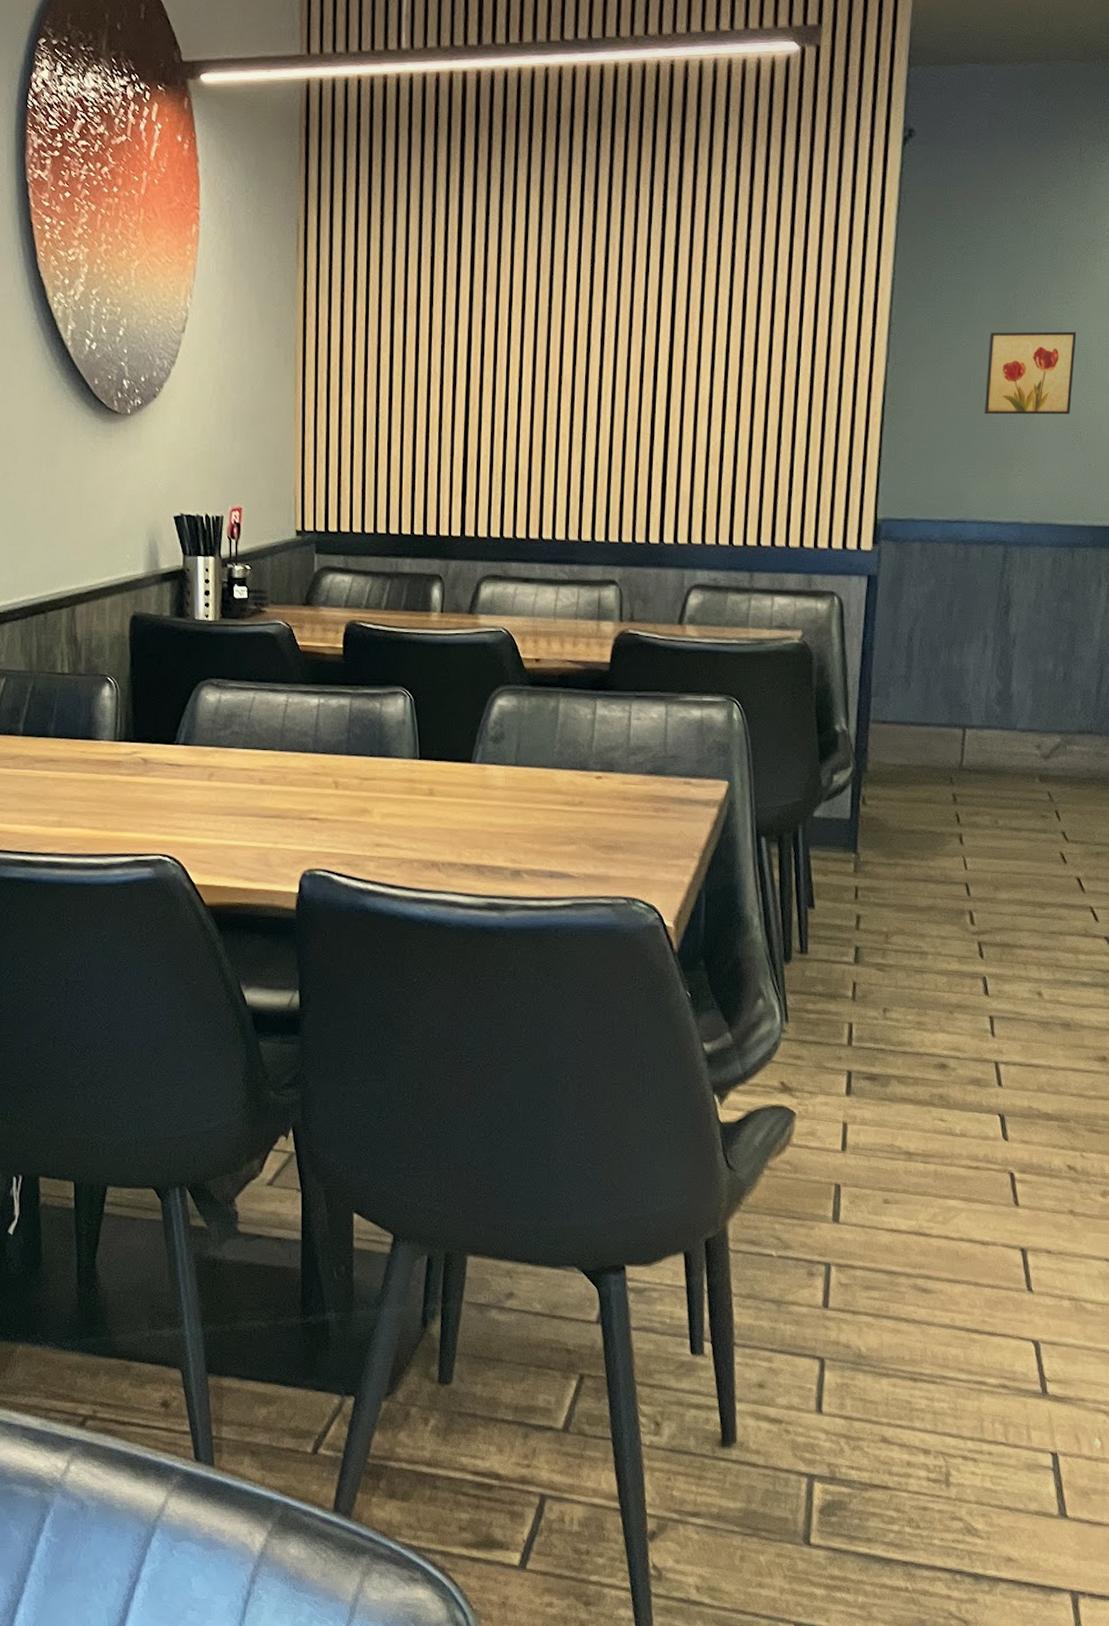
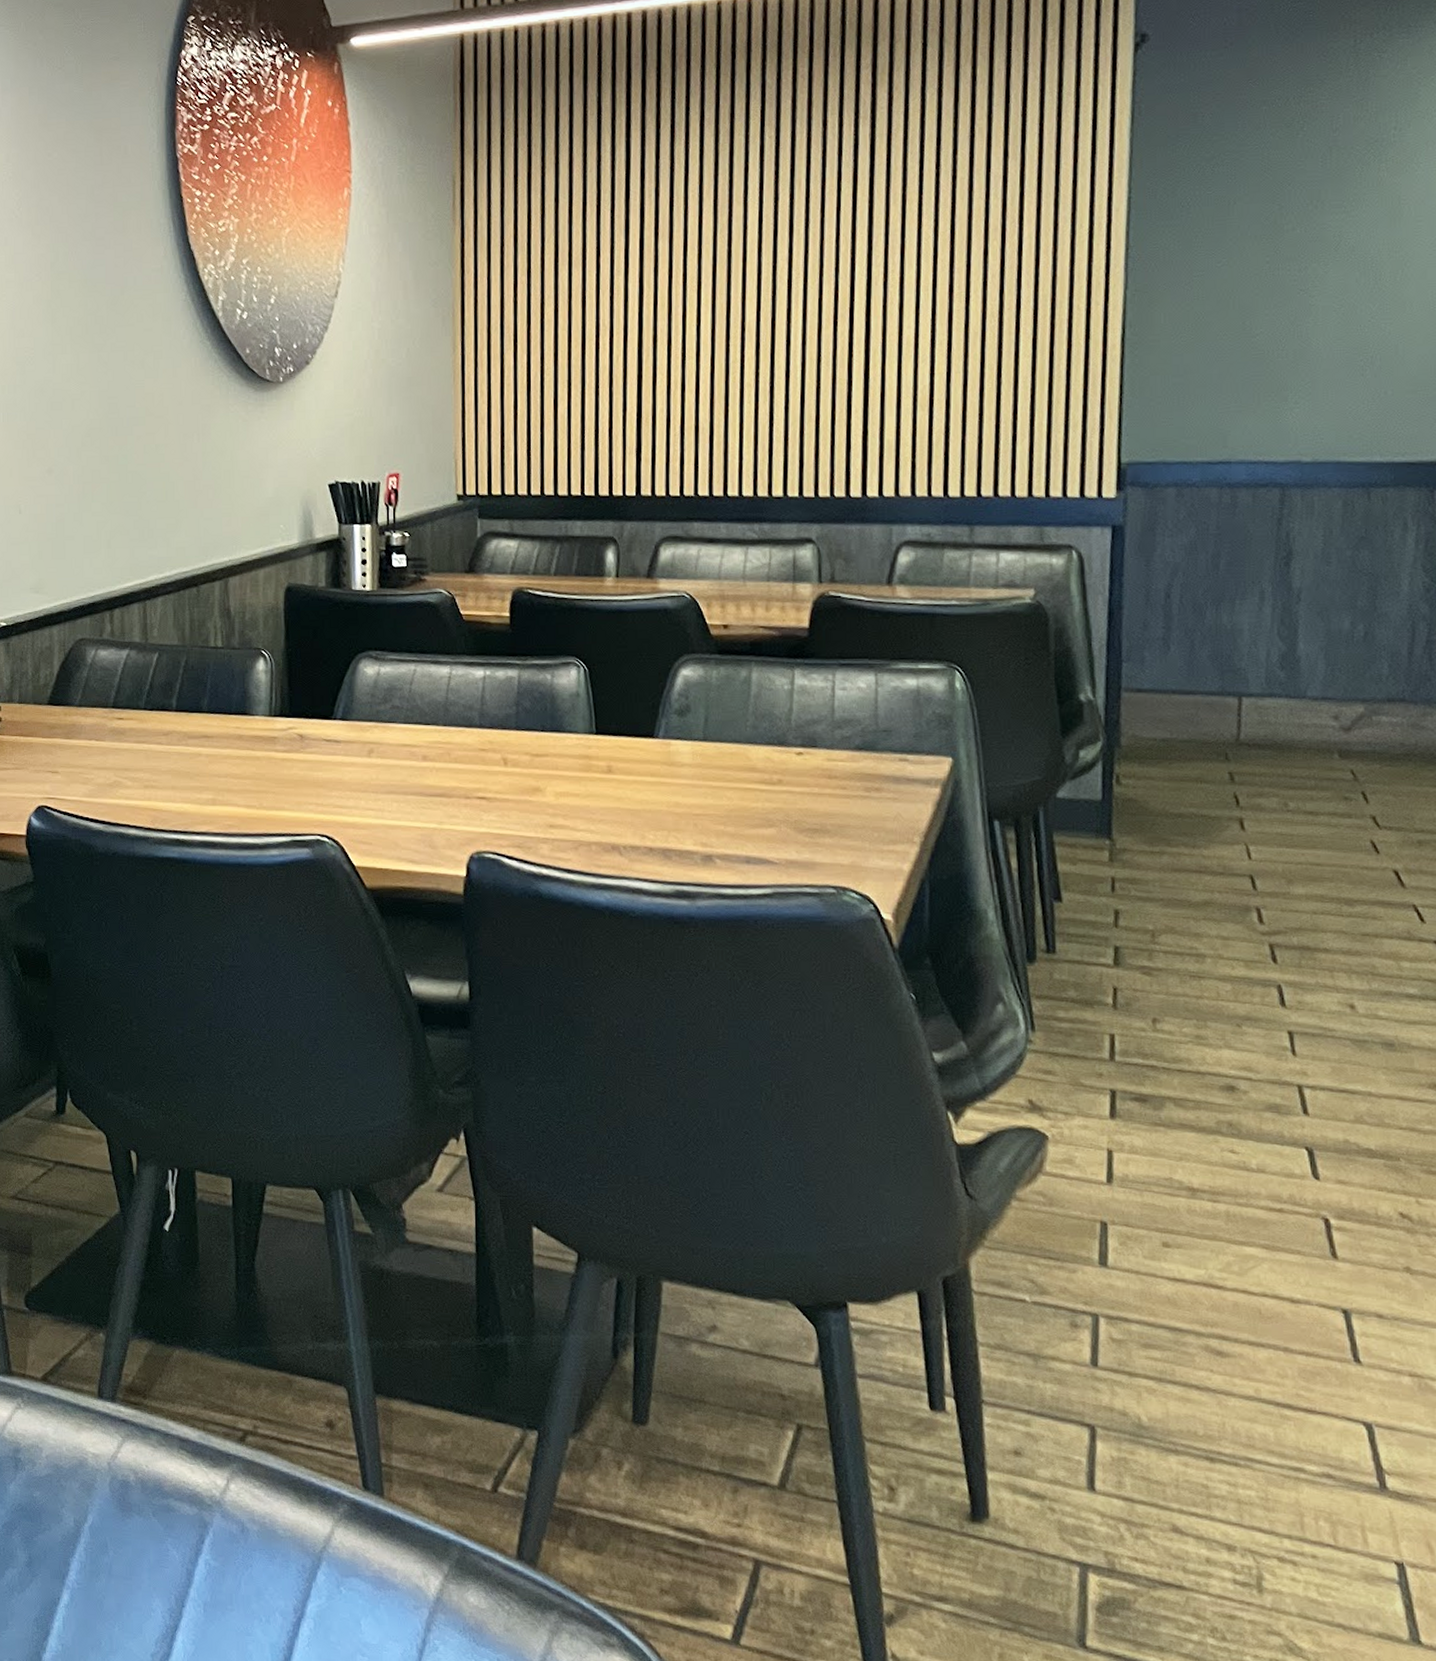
wall art: present [985,331,1077,415] -> none [1249,243,1361,342]

